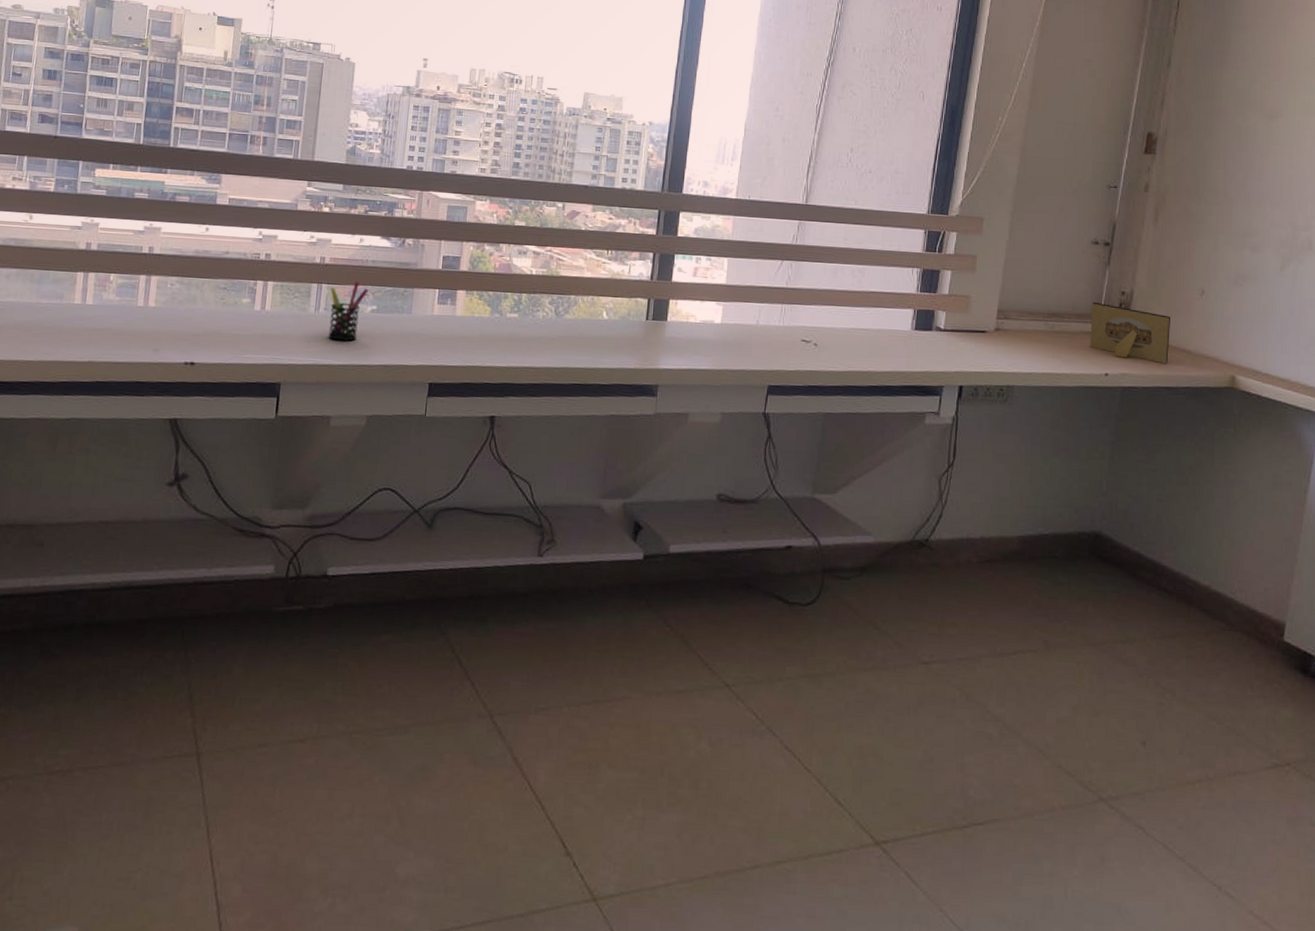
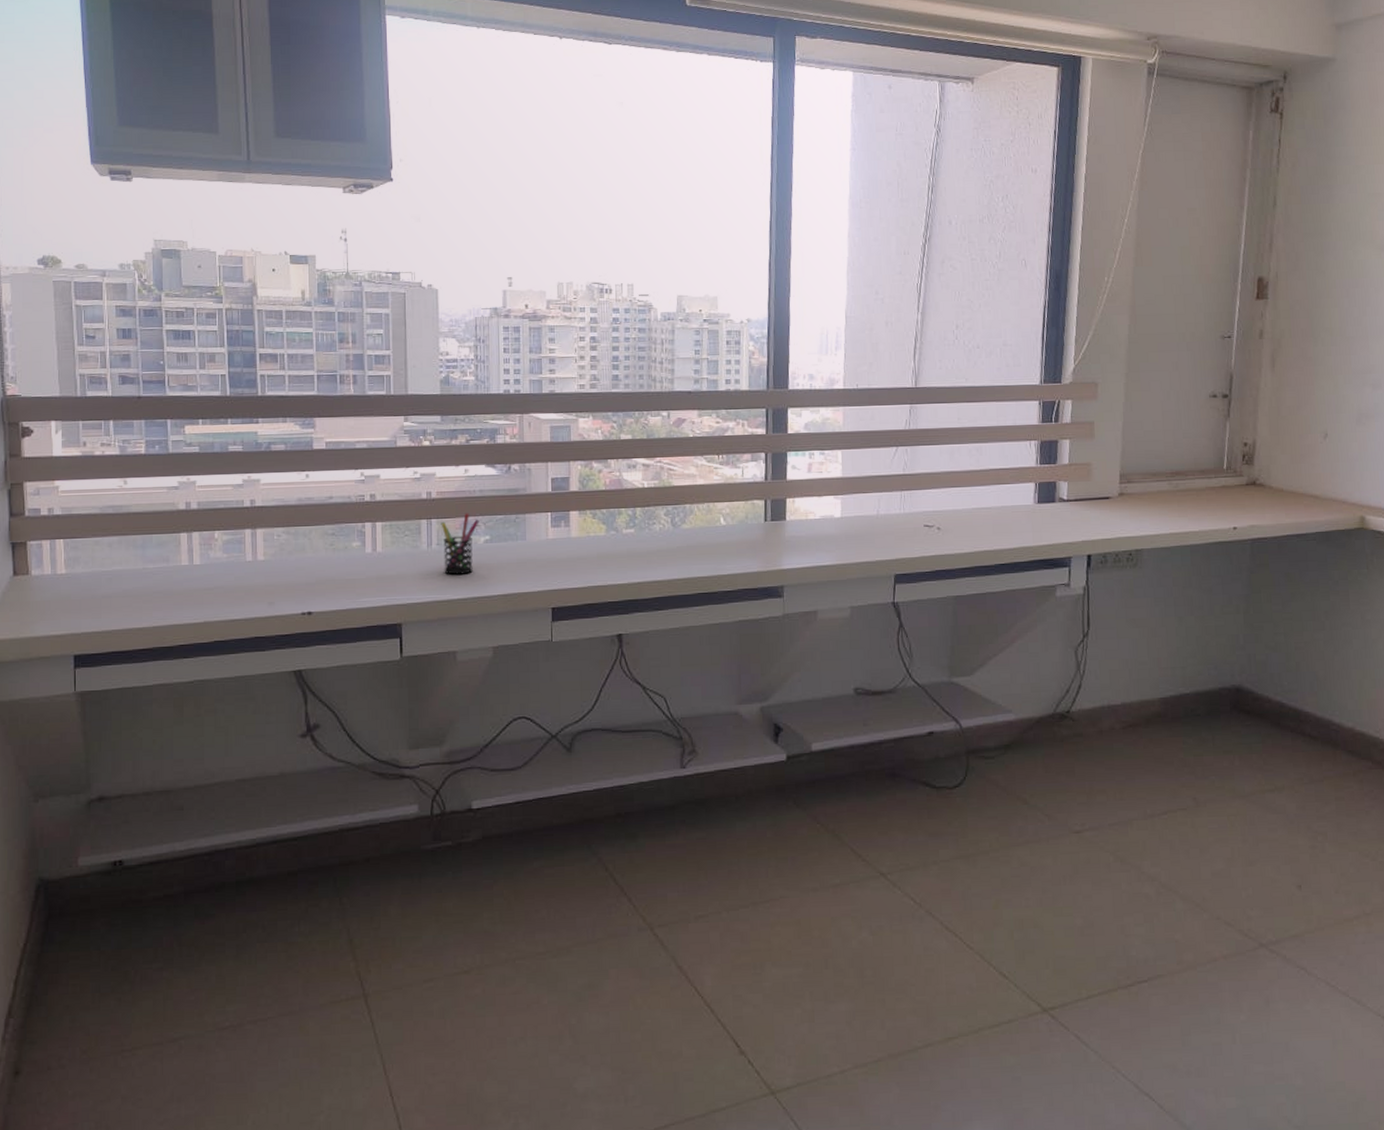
picture frame: present [1090,301,1170,363] -> none [1214,456,1296,511]

